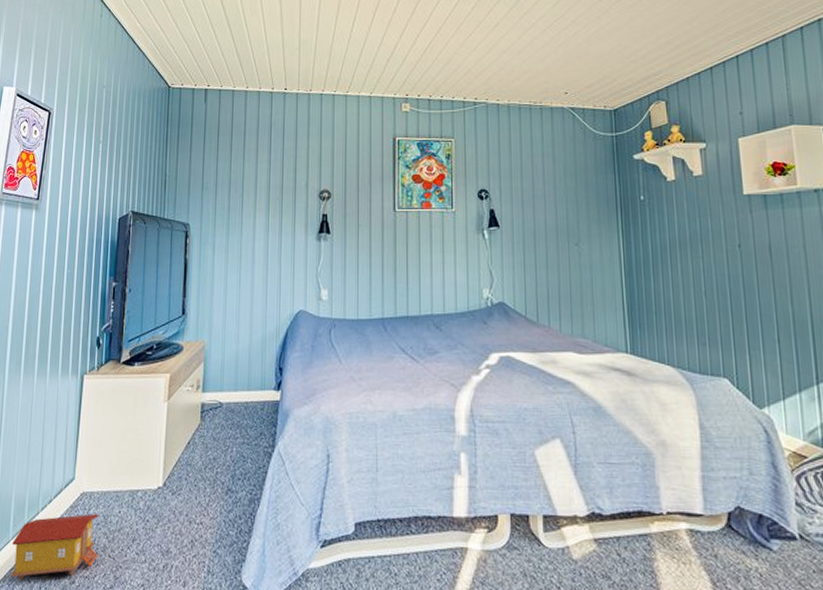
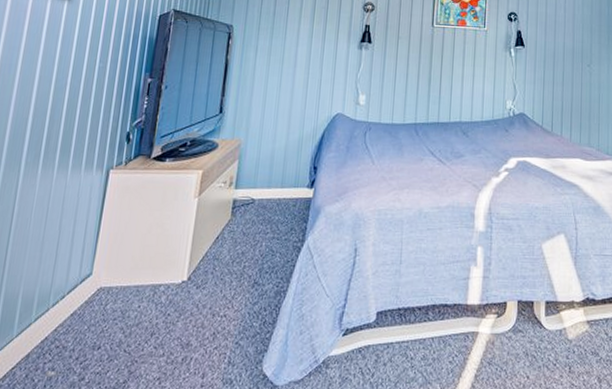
toy house: present [10,513,99,581] -> none [10,309,116,380]

